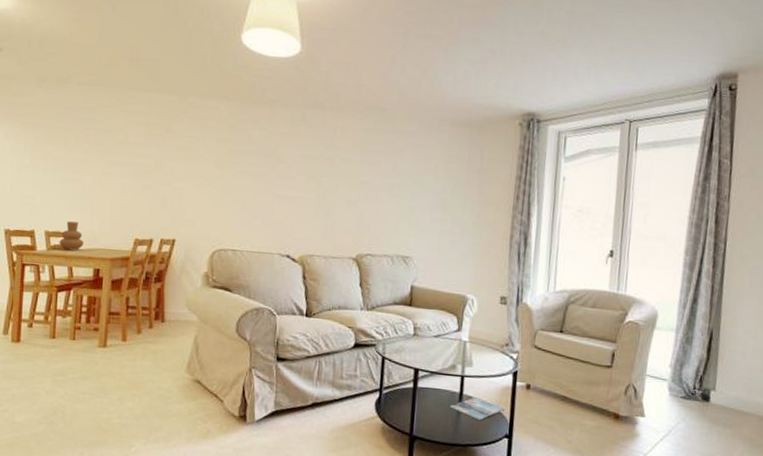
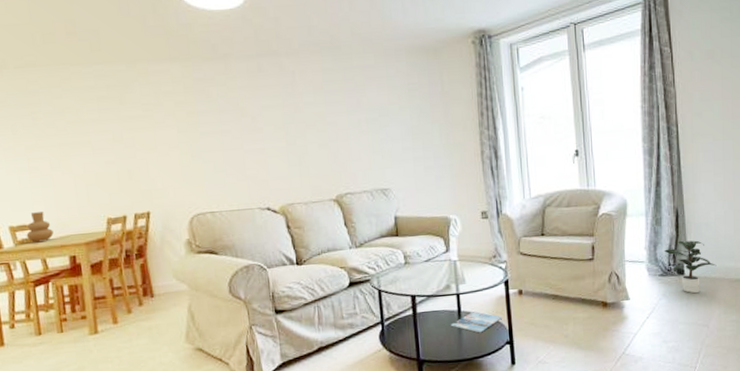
potted plant: none [690,364,747,425] -> present [664,240,717,294]

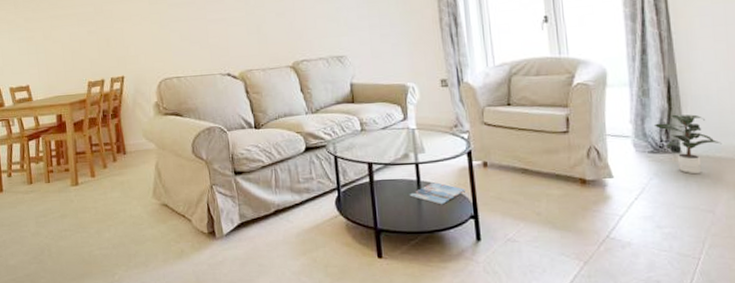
vase: present [26,212,54,243] -> none [23,75,44,102]

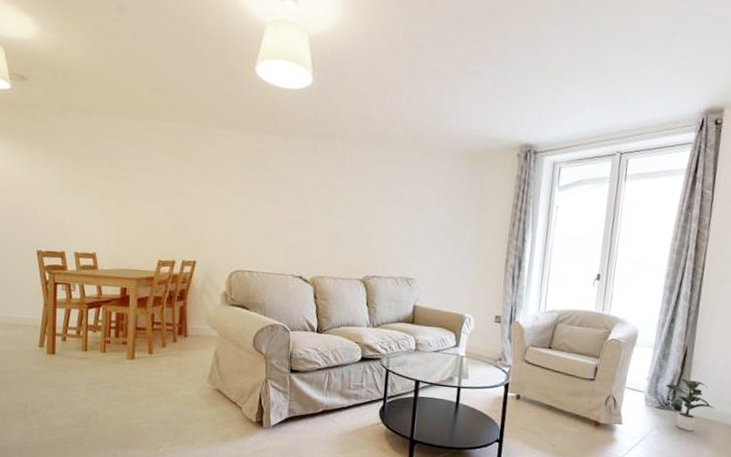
magazine: present [409,182,466,205] -> none [446,406,497,427]

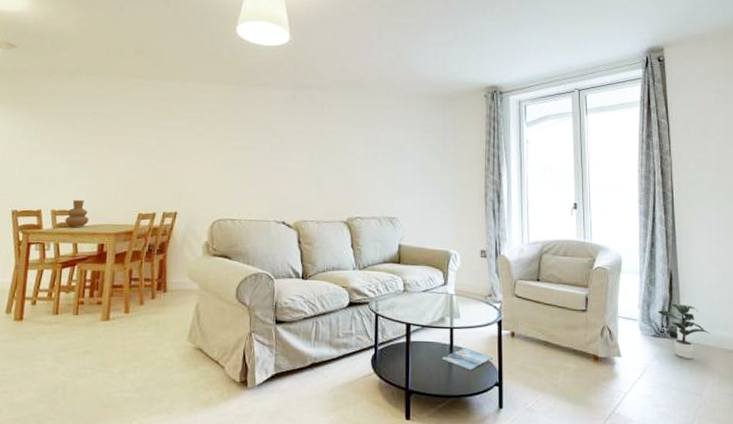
vase: none [88,243,111,271] -> present [65,200,89,228]
magazine: none [446,406,497,427] -> present [441,348,494,371]

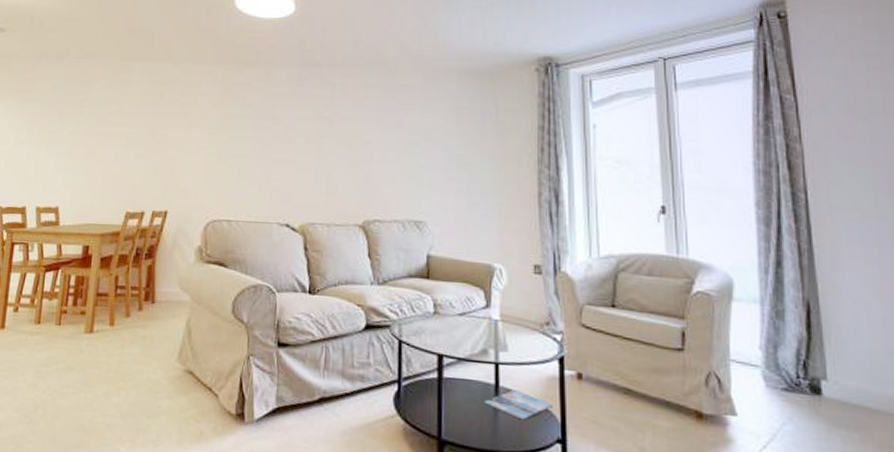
vase: present [65,200,89,228] -> none [49,196,74,227]
potted plant: present [657,303,710,360] -> none [788,345,874,427]

